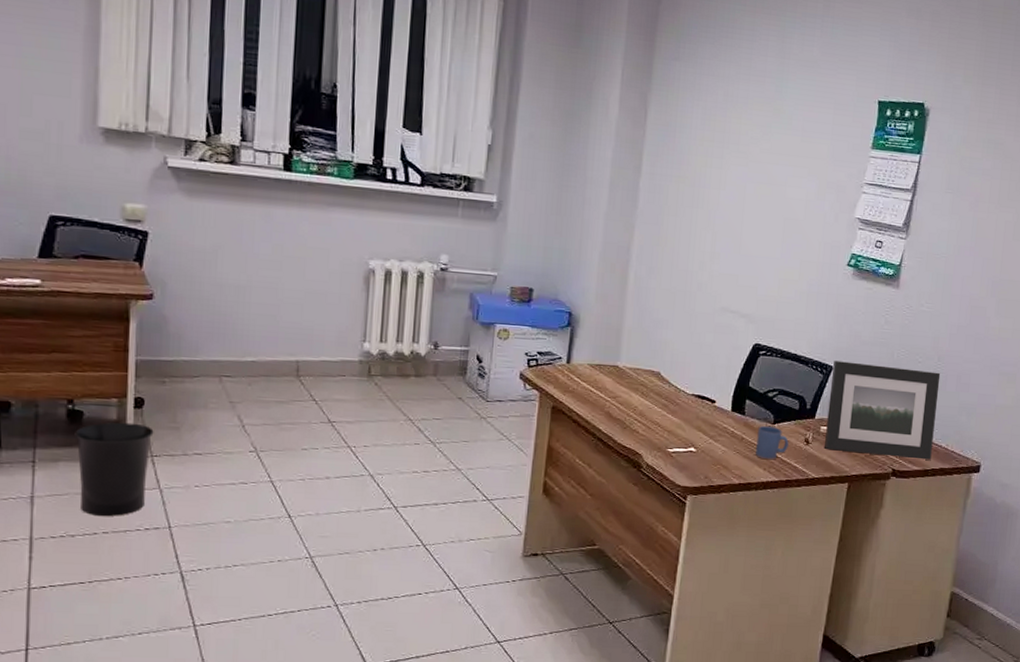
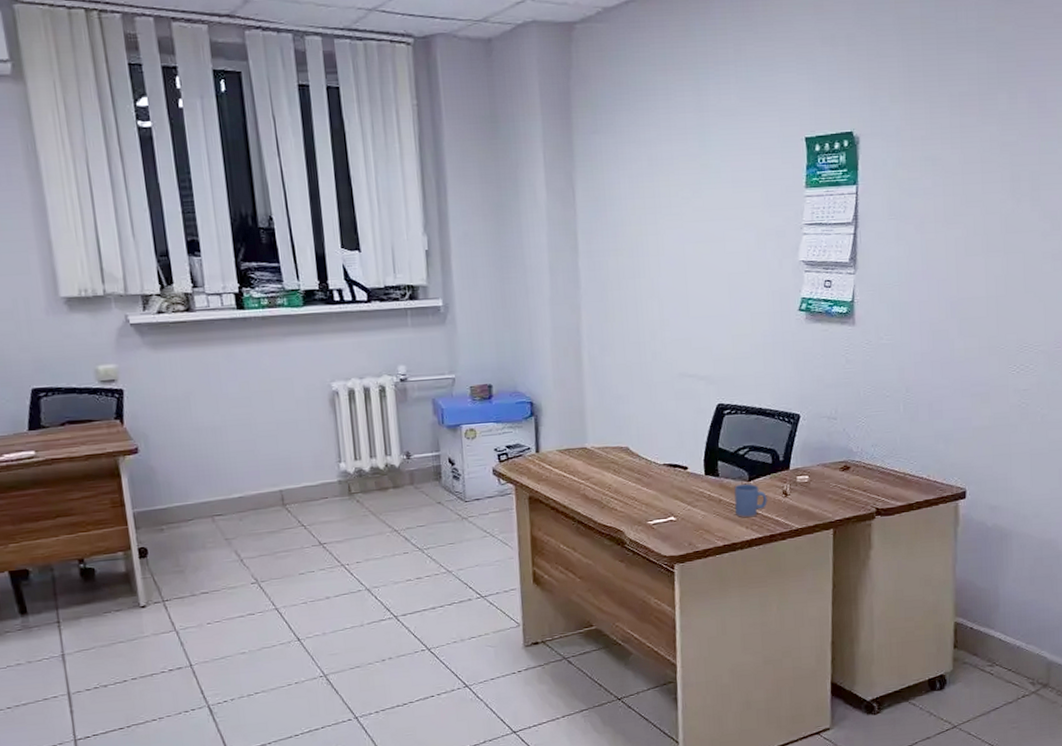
waste bin: present [74,422,154,516] -> none [90,572,165,664]
picture frame: present [823,361,941,460] -> none [800,403,914,499]

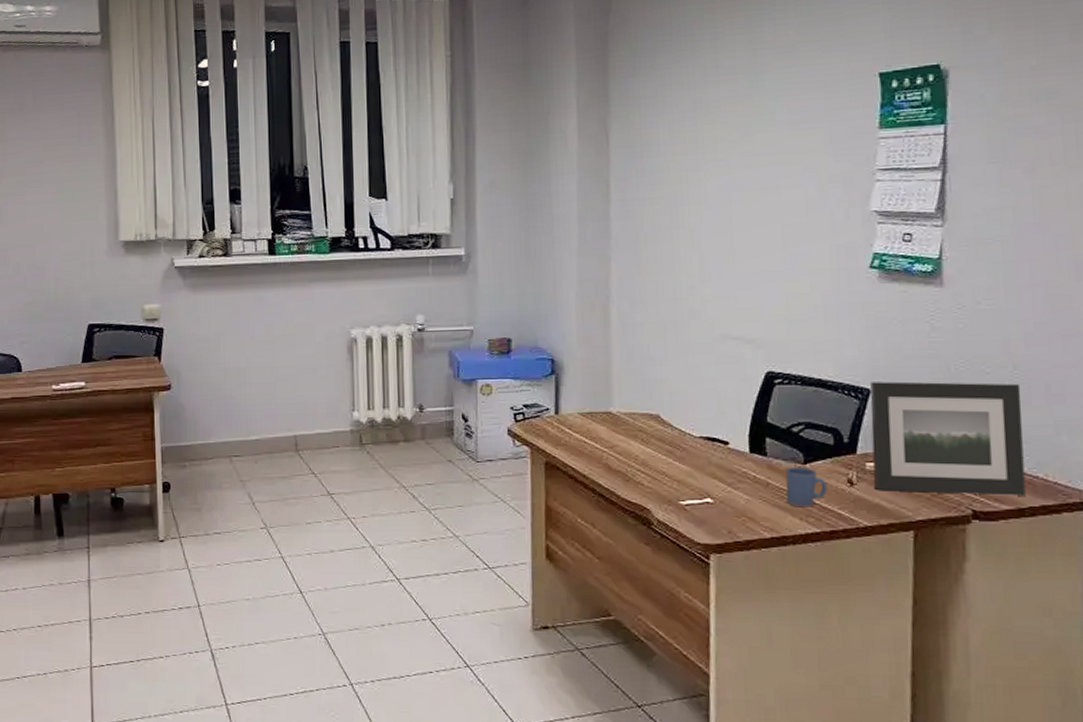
picture frame: none [800,403,914,499] -> present [870,381,1026,496]

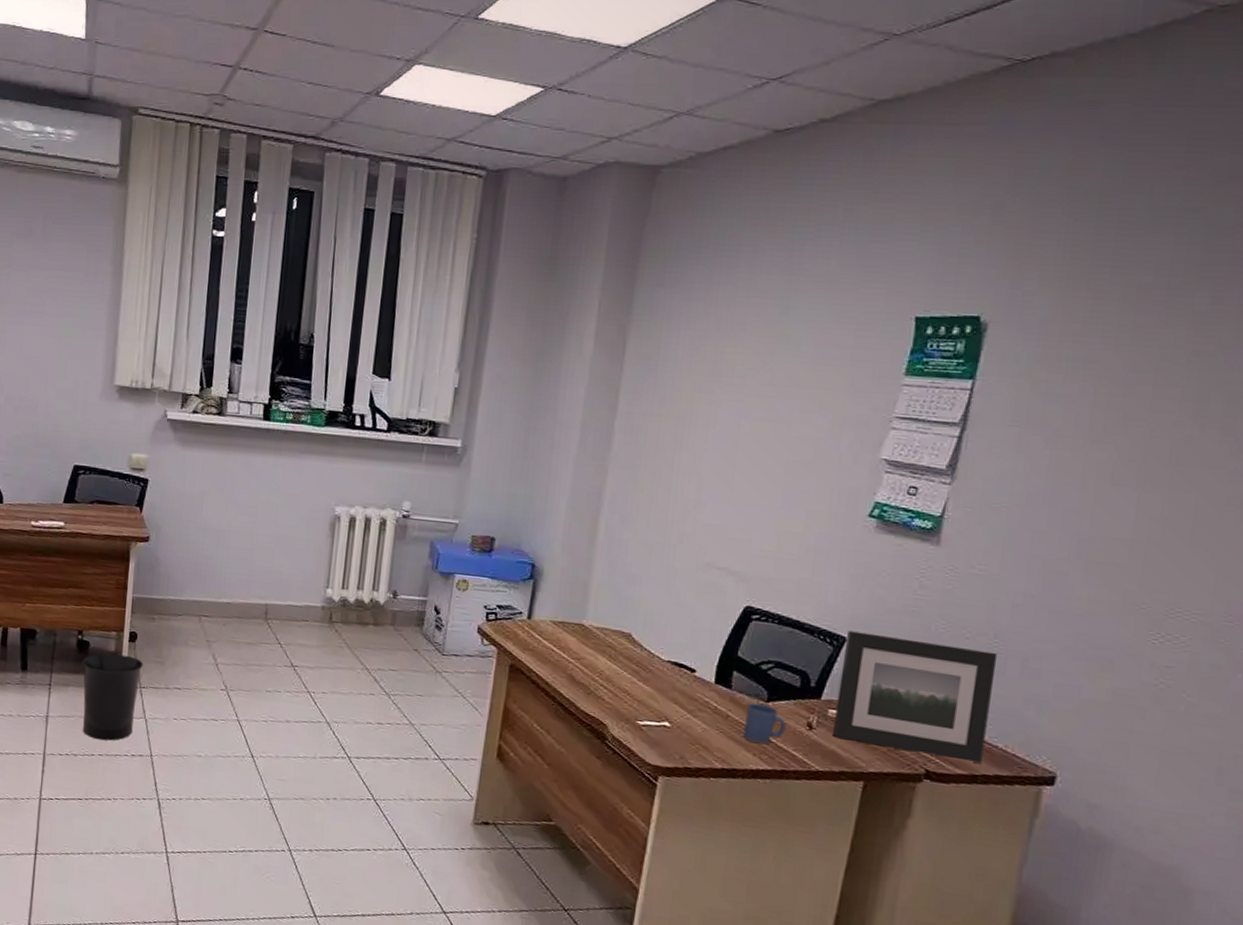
waste bin: none [118,506,180,596] -> present [82,653,143,741]

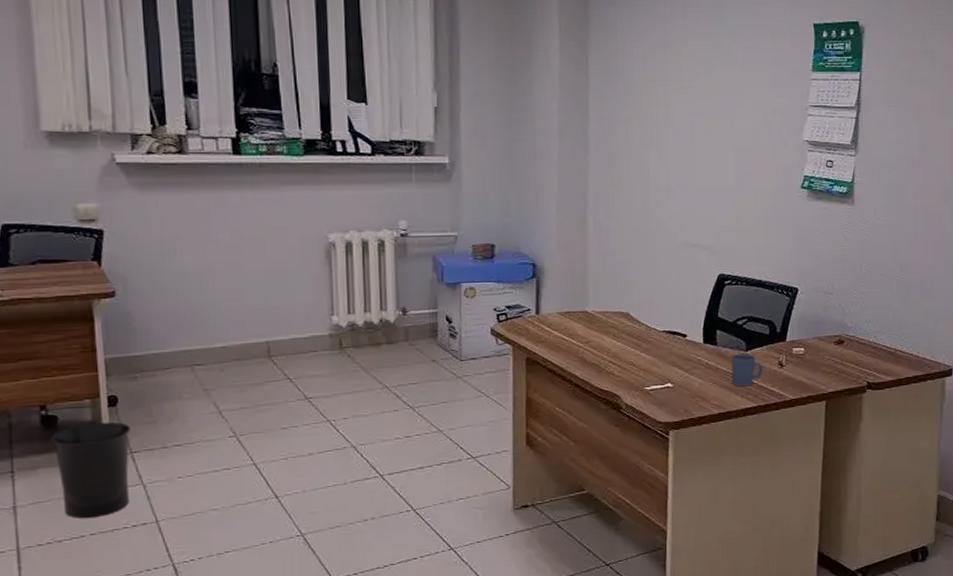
picture frame: present [831,631,998,763] -> none [797,282,904,371]

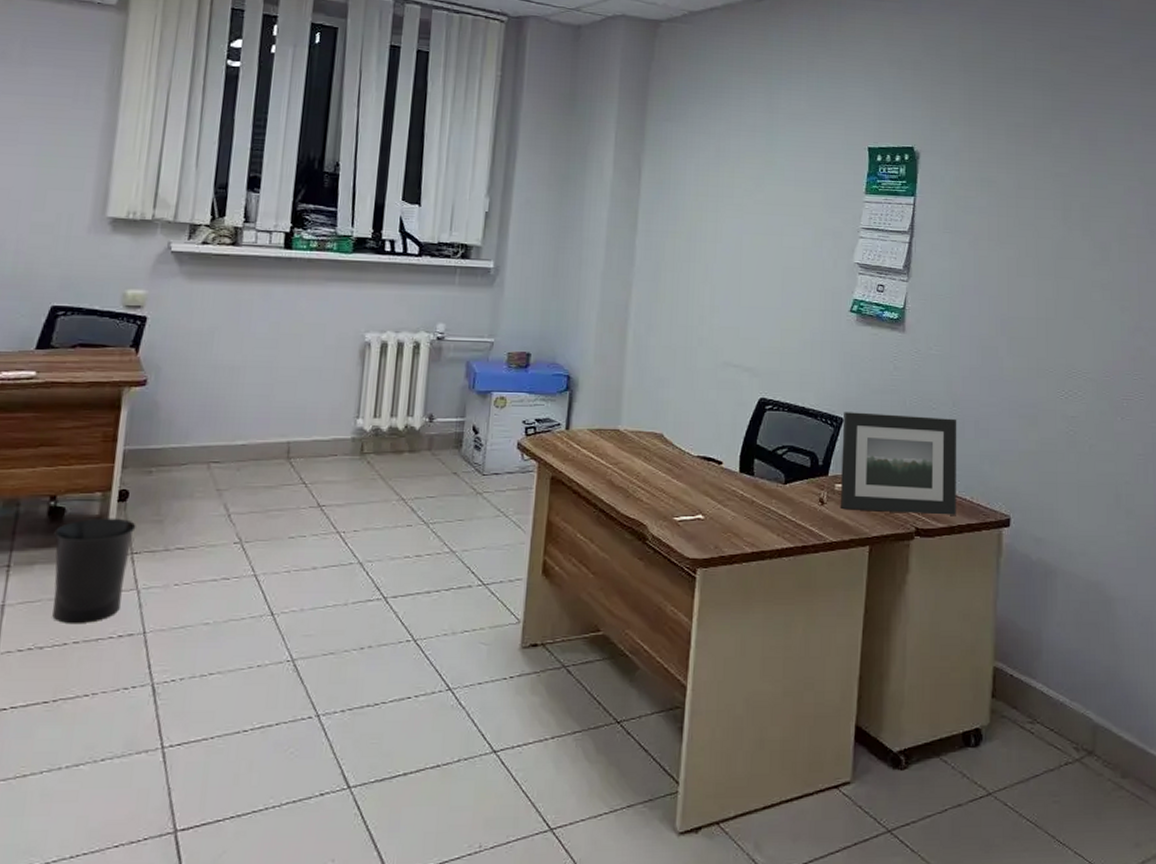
mug: present [731,353,763,387] -> none [768,486,802,524]
picture frame: none [797,282,904,371] -> present [840,412,957,515]

